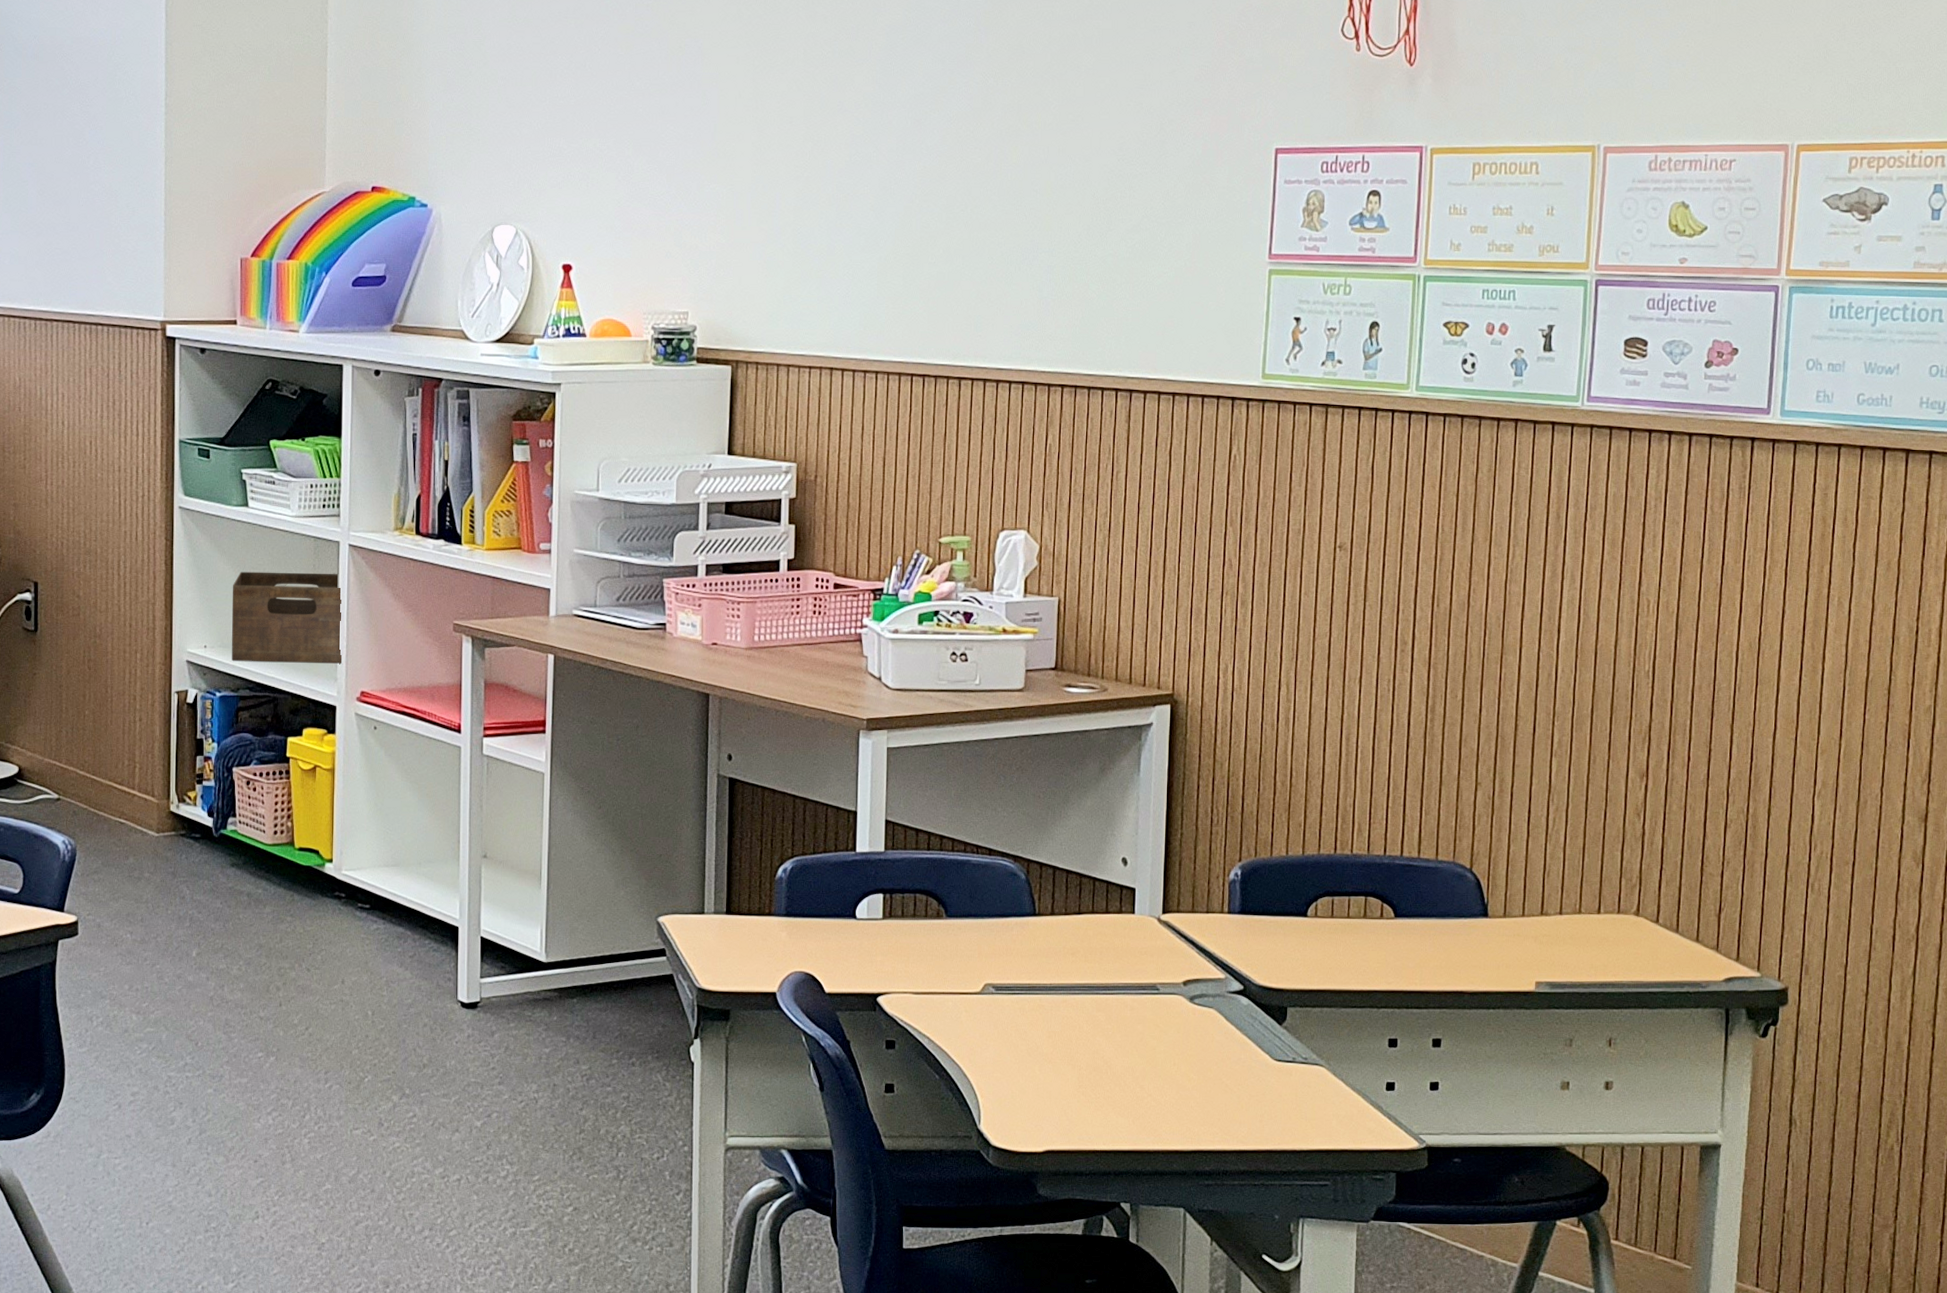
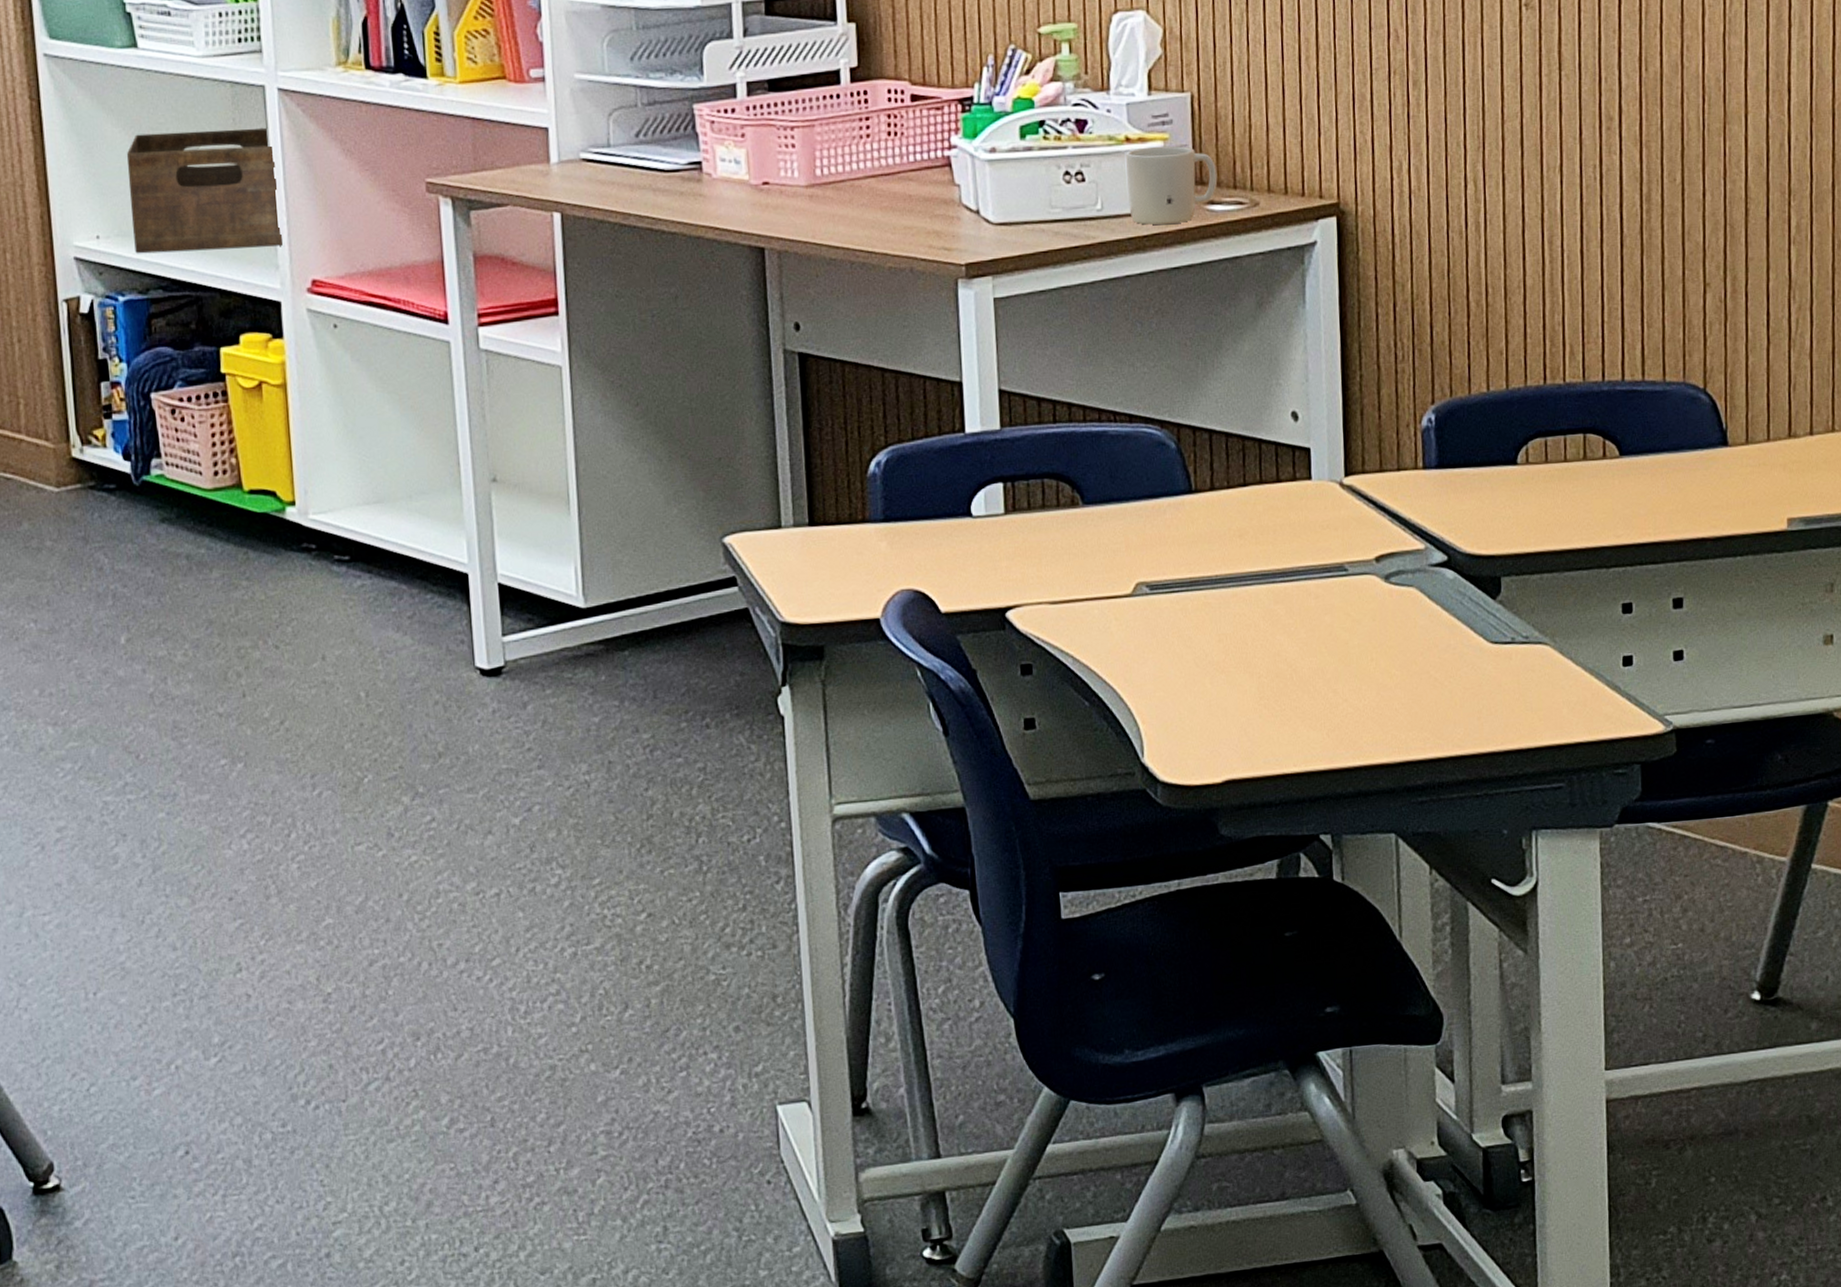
mug: none [1001,638,1075,701] -> present [1125,145,1218,225]

